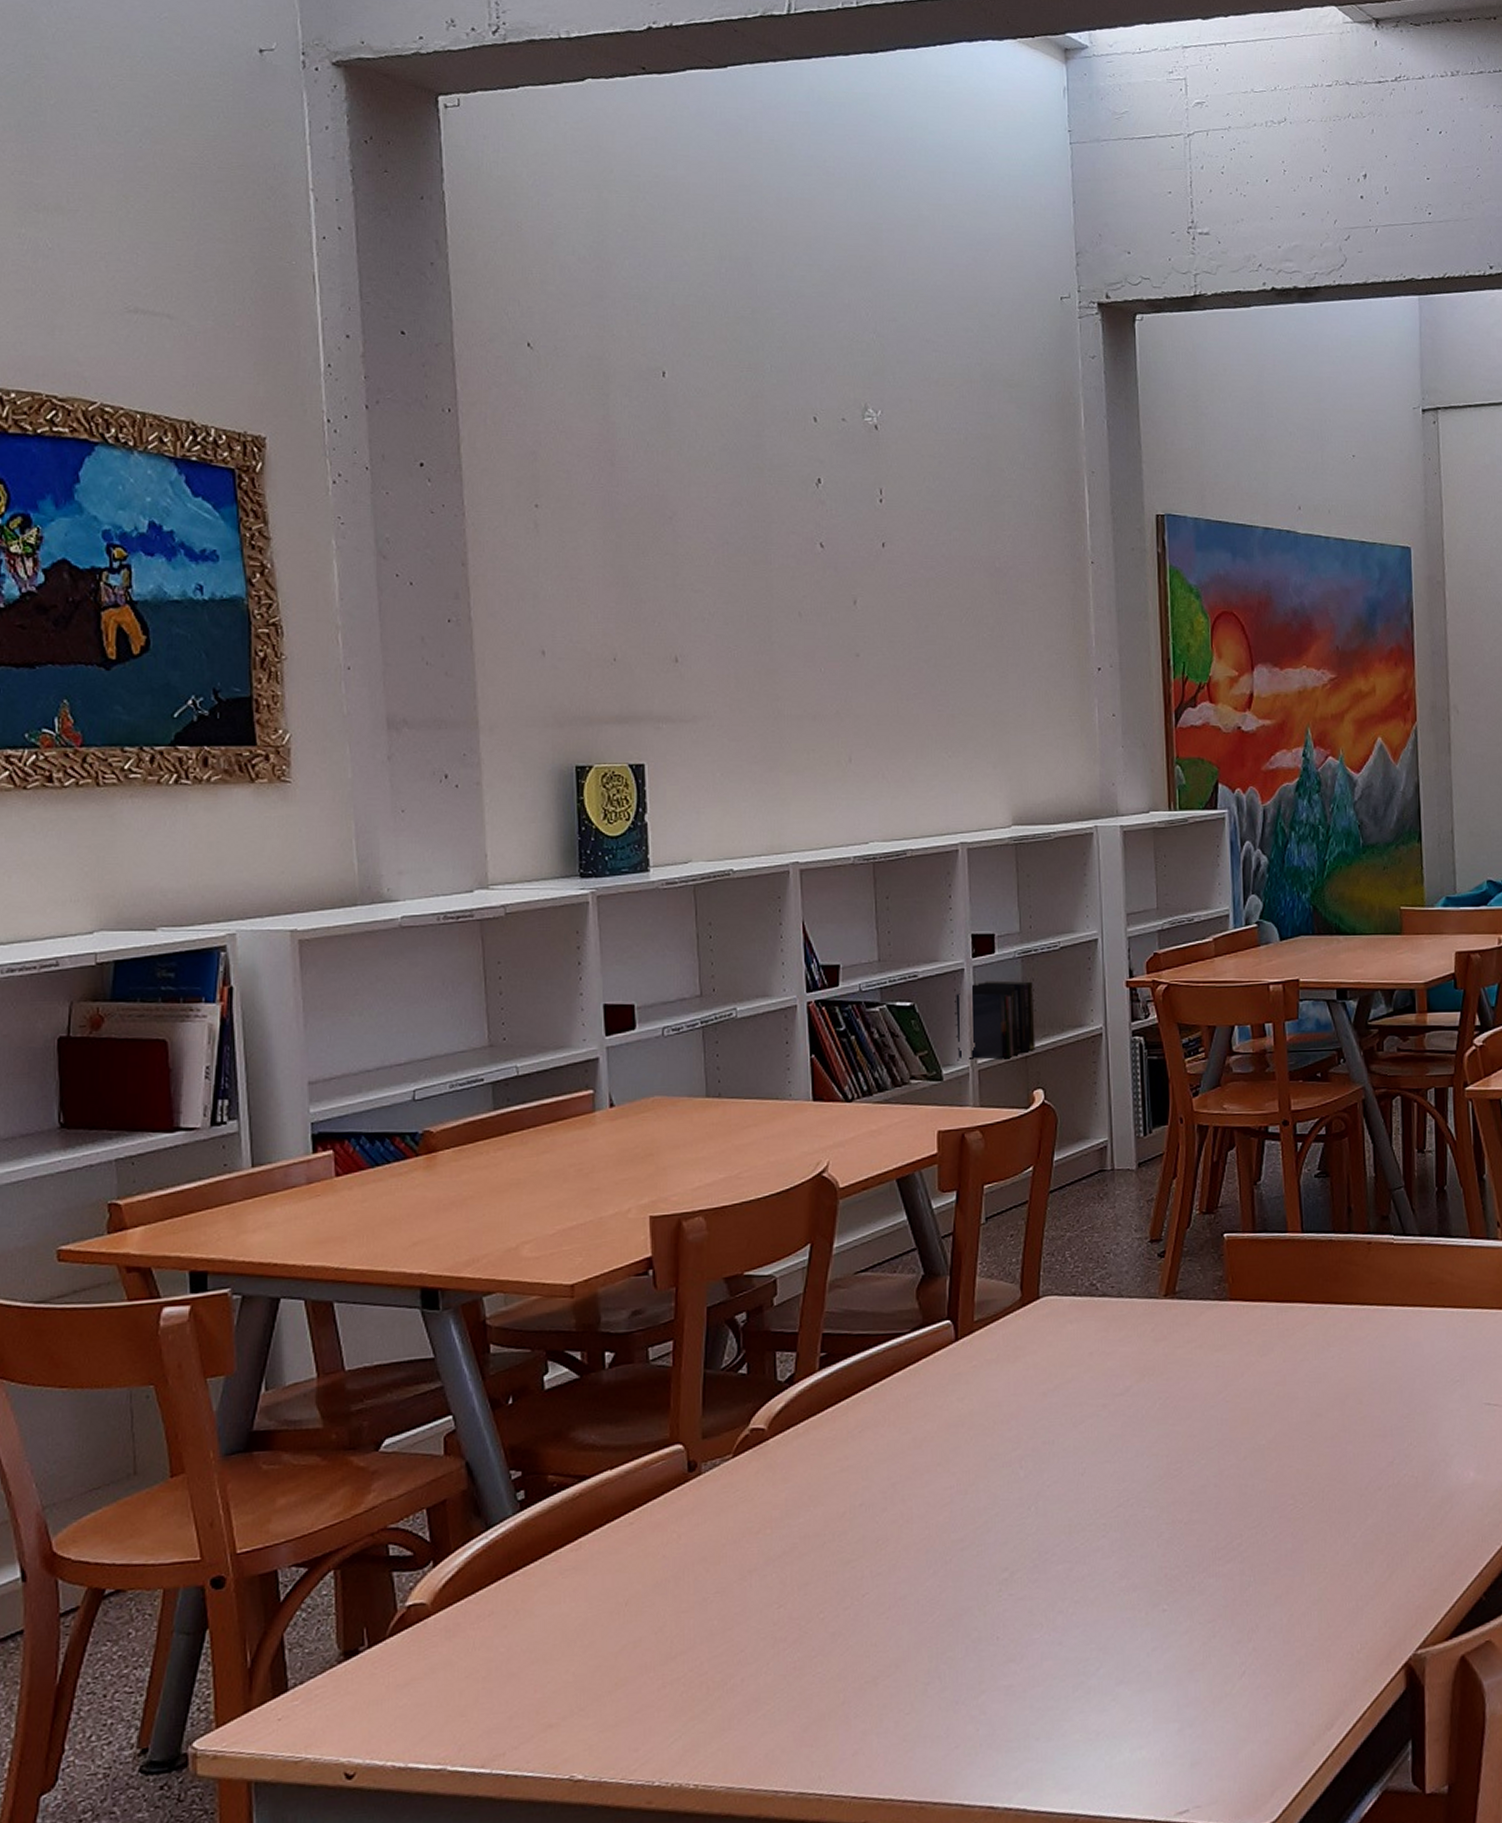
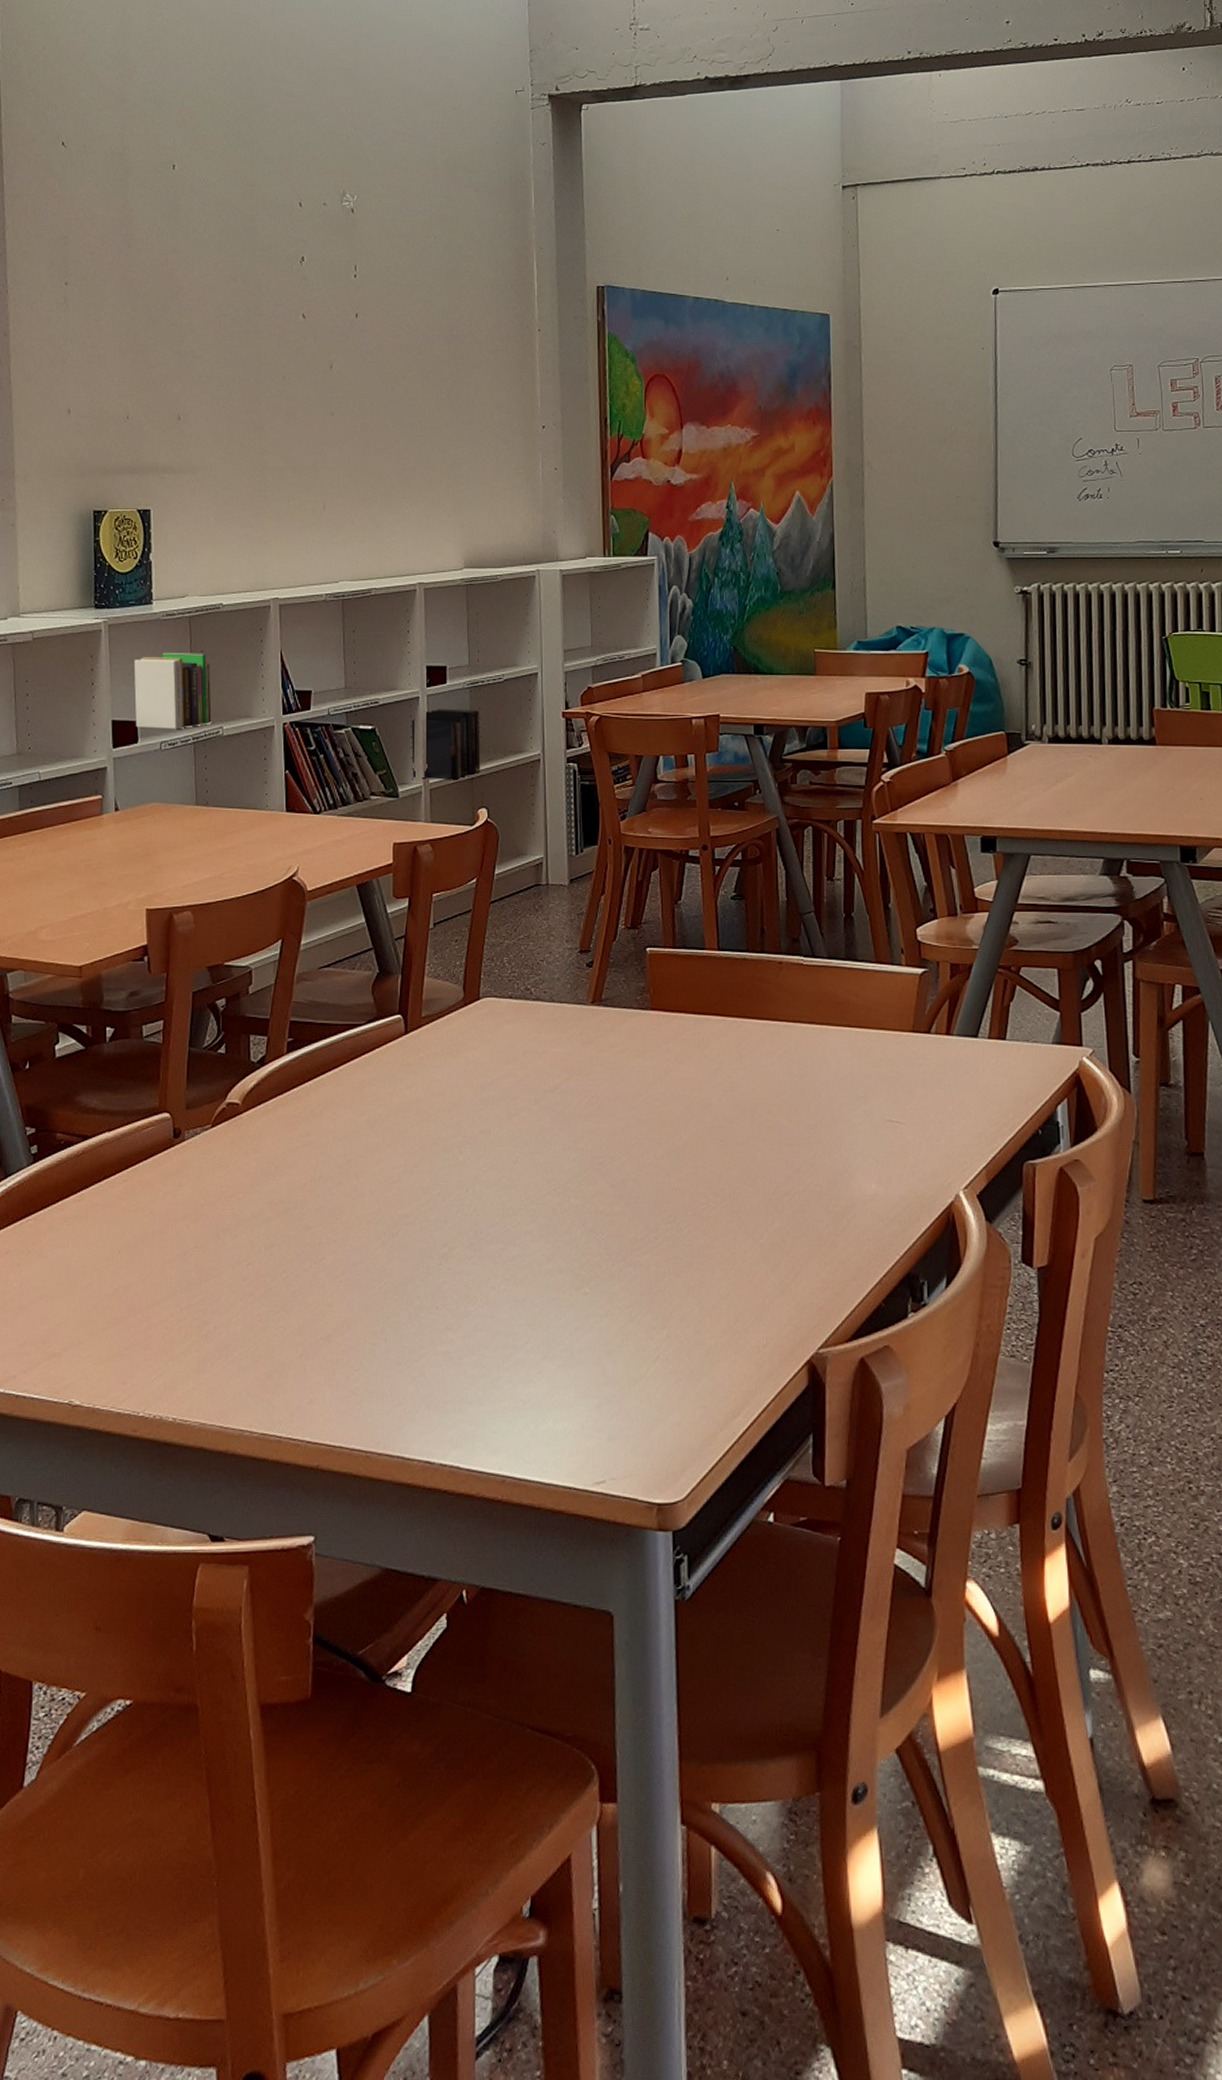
books: none [628,926,723,1013] -> present [134,653,212,730]

